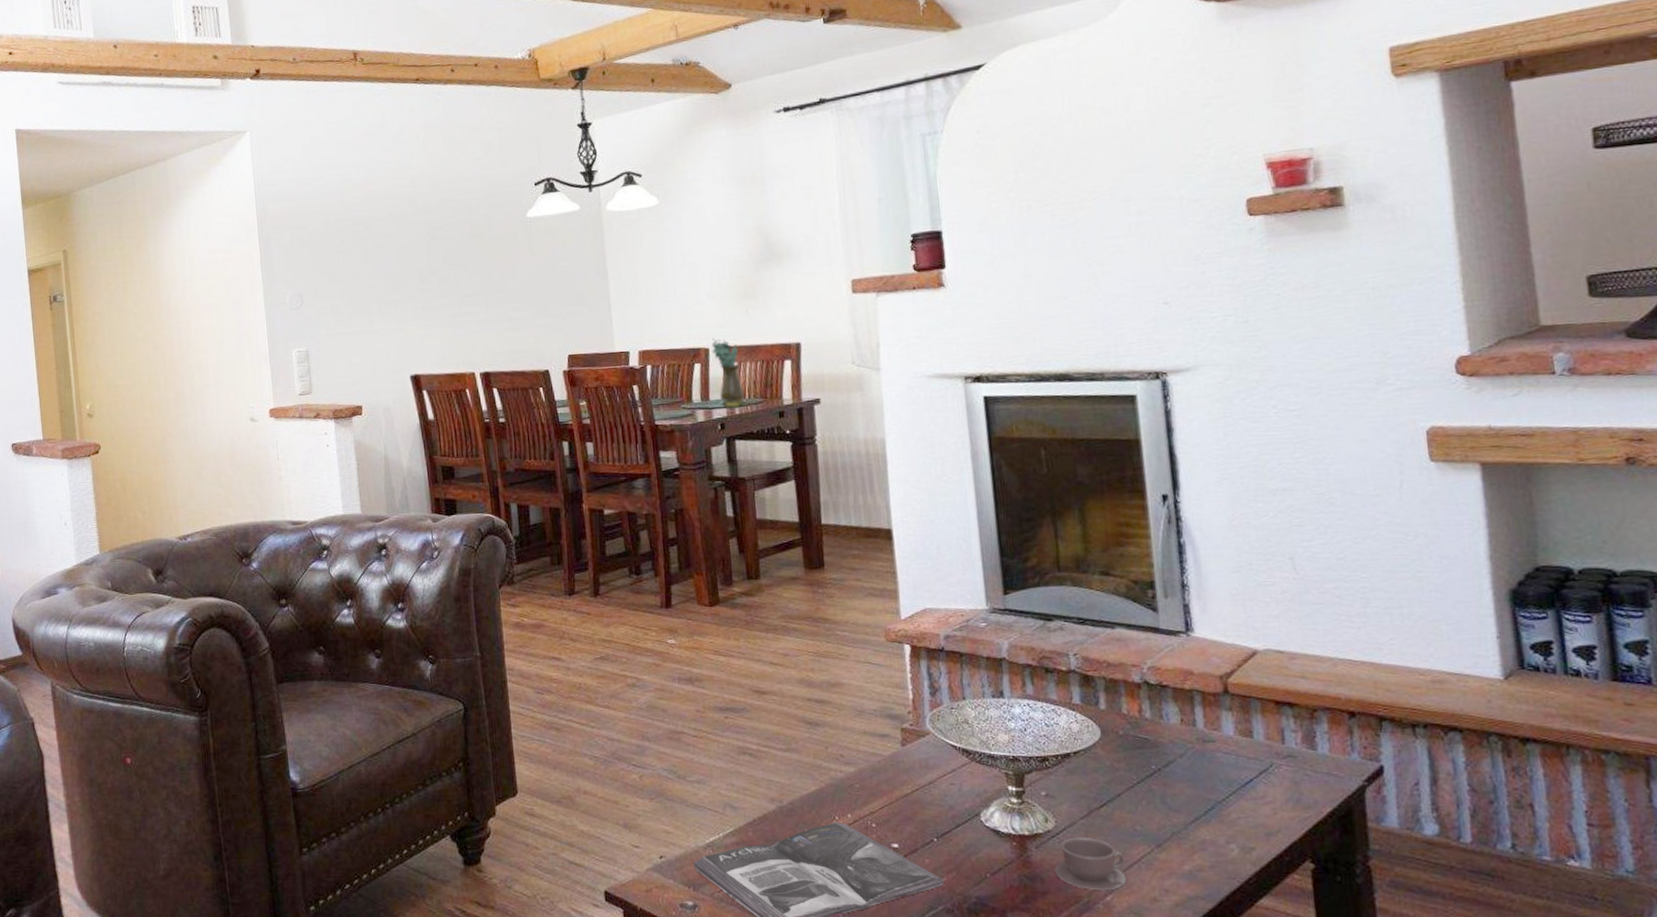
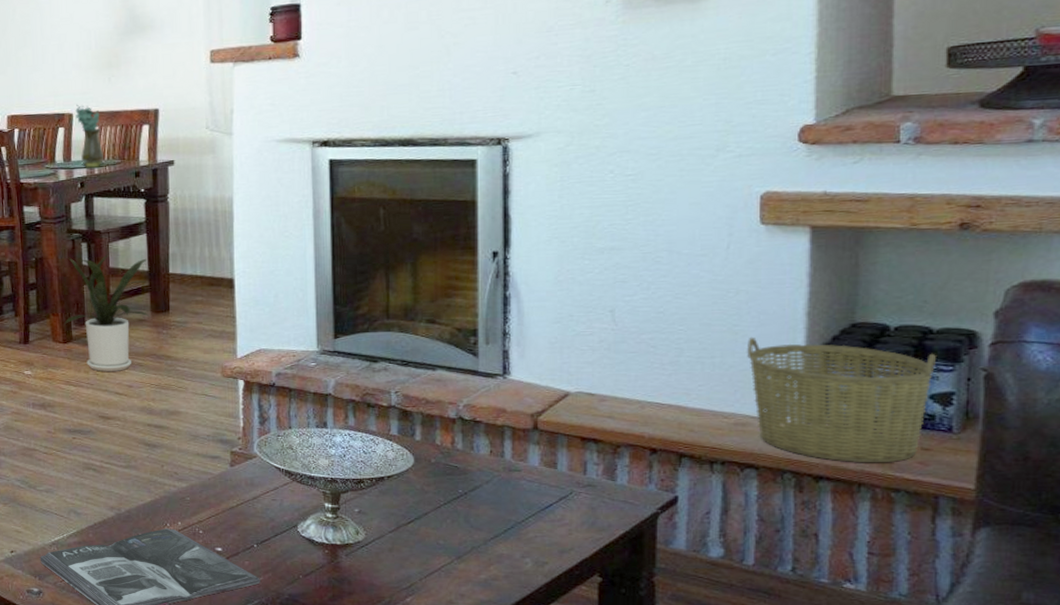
house plant: none [710,501,804,638] -> present [64,252,150,372]
teacup: present [1054,837,1127,890] -> none [361,548,426,592]
basket: none [1433,584,1625,722] -> present [746,337,936,463]

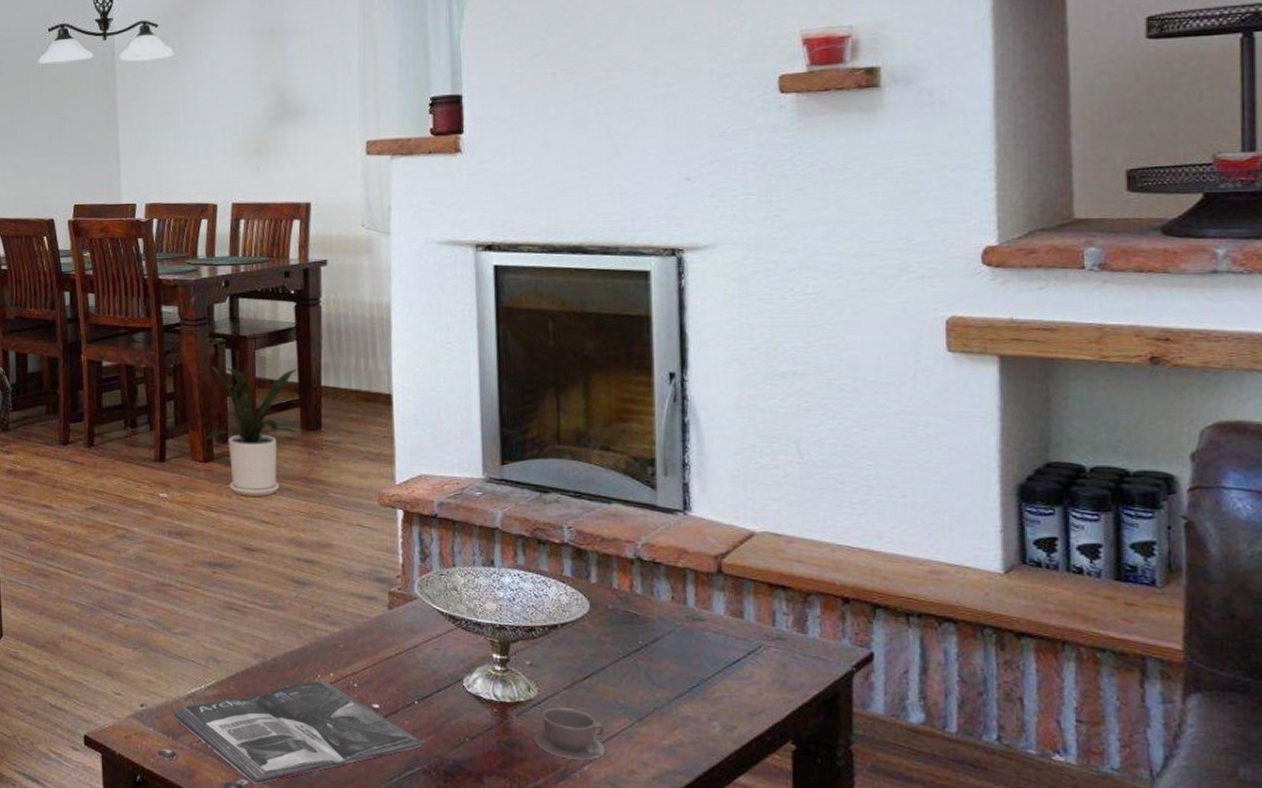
vase: present [75,104,104,169] -> none [220,194,250,267]
teacup: none [361,548,426,592] -> present [533,707,606,760]
basket: present [746,337,936,463] -> none [938,475,1134,619]

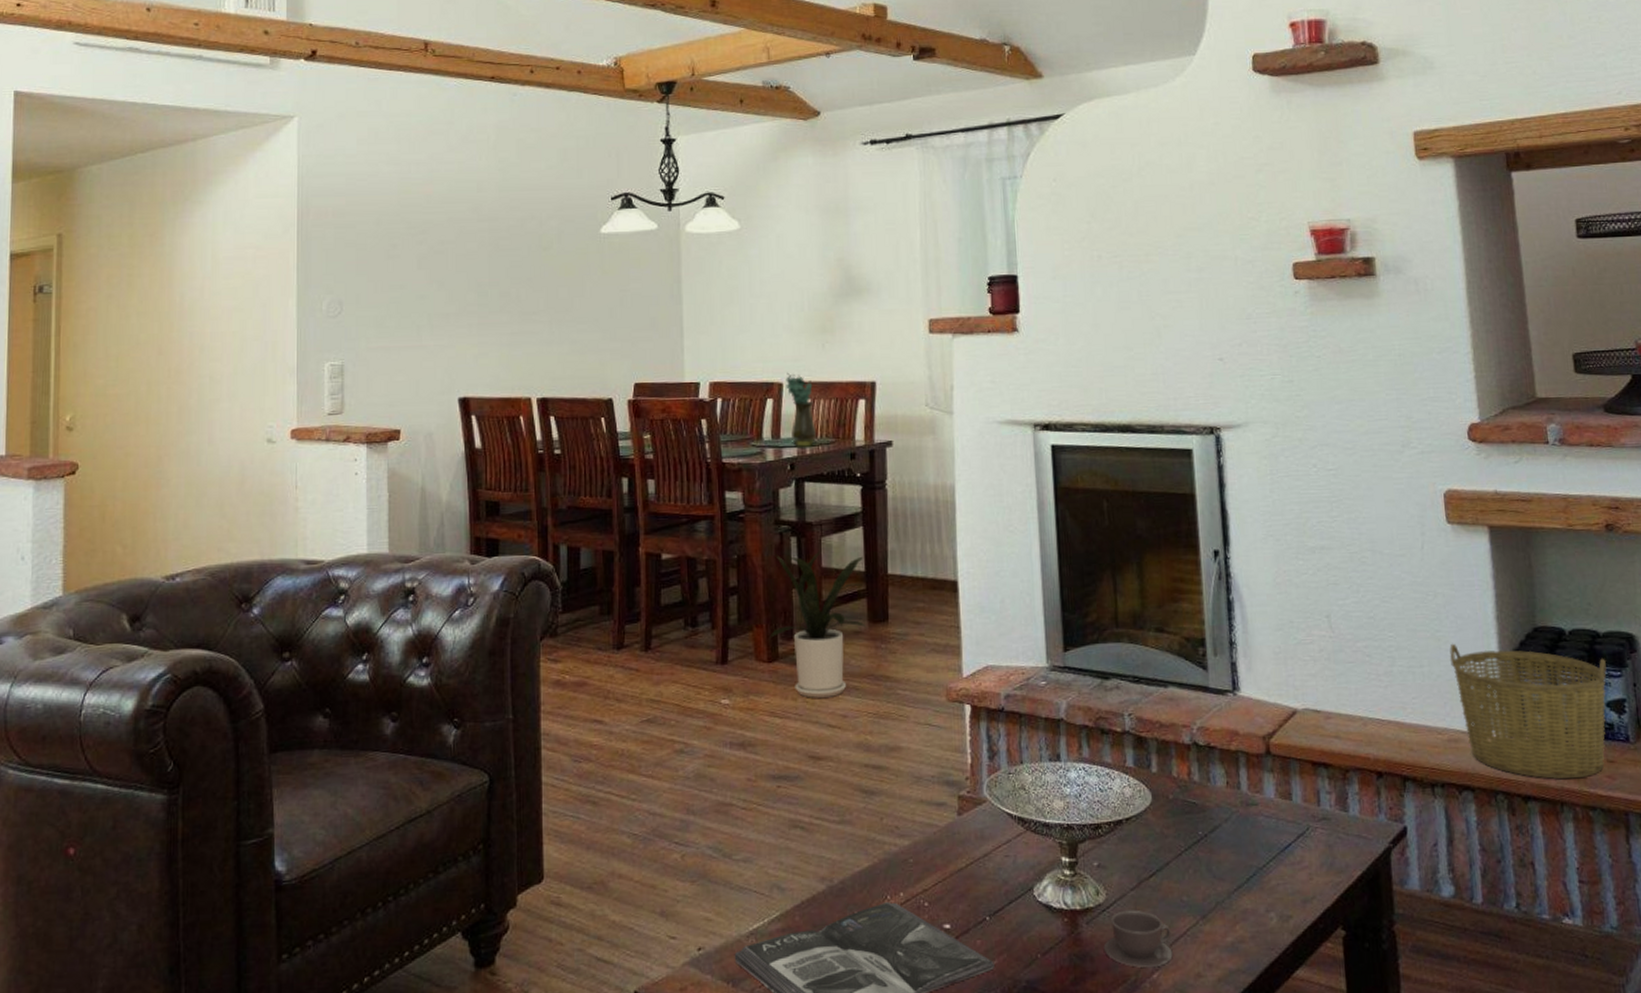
vase: none [220,194,250,267] -> present [786,372,816,449]
basket: none [938,475,1134,619] -> present [1449,643,1607,780]

